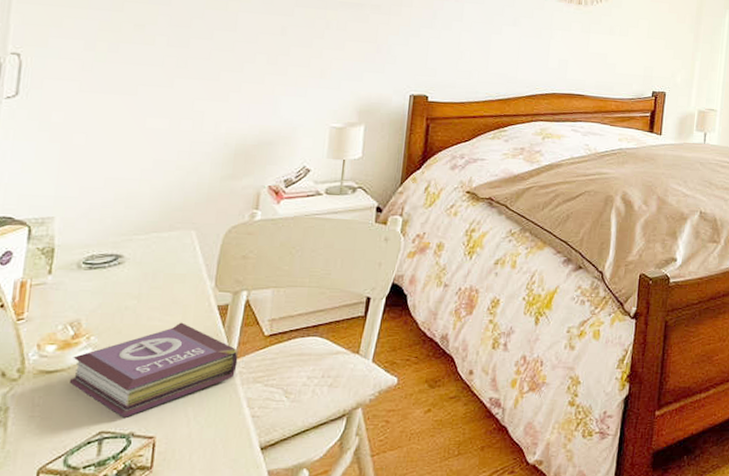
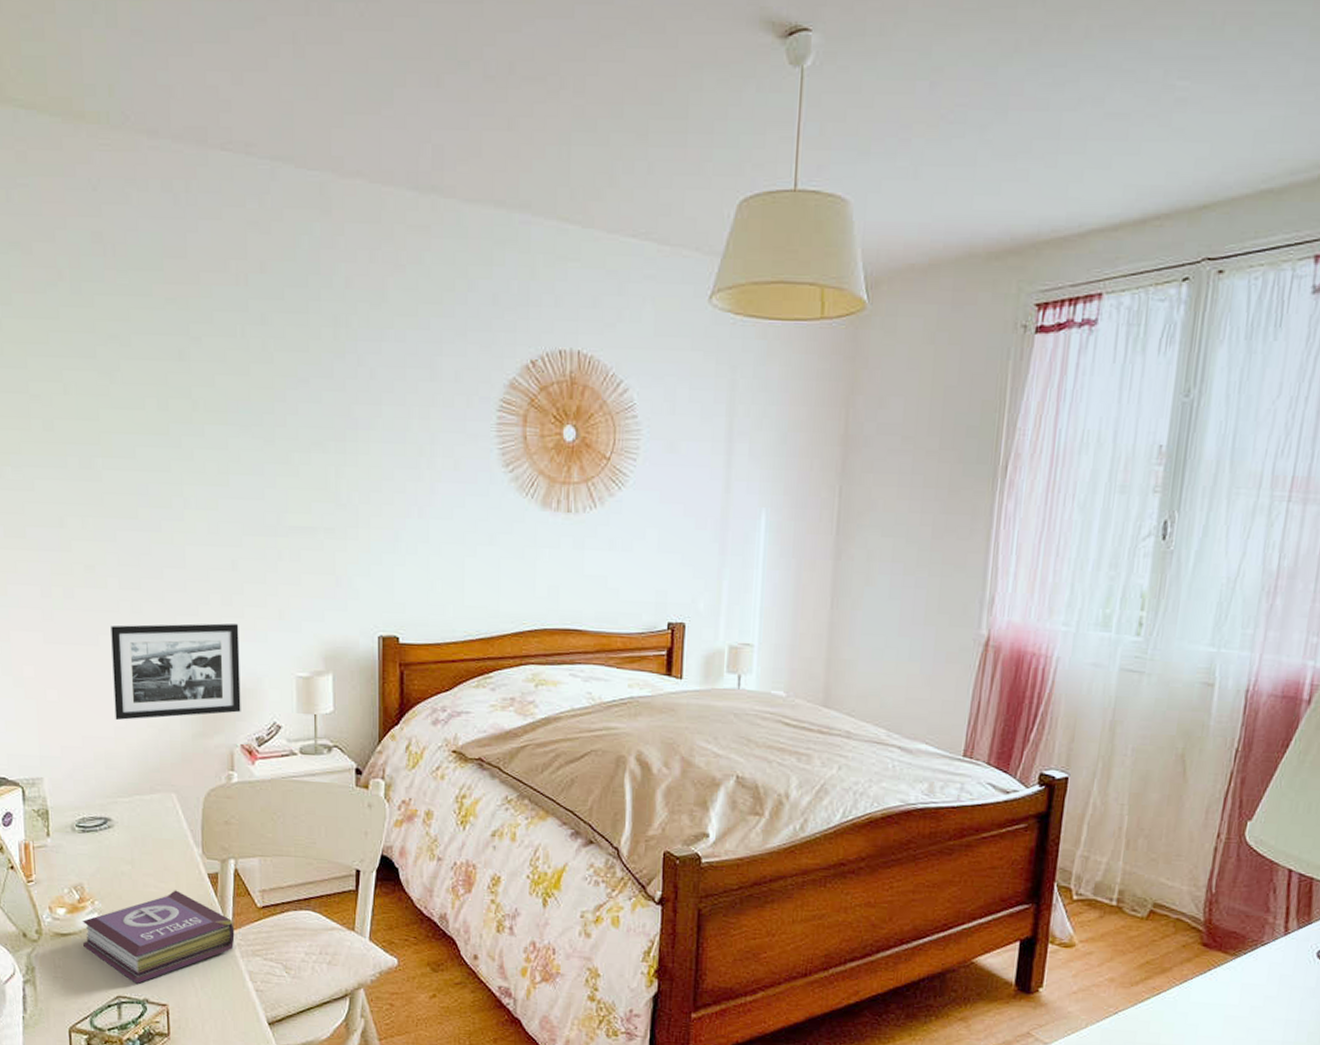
picture frame: none [143,78,281,164] -> present [111,623,241,721]

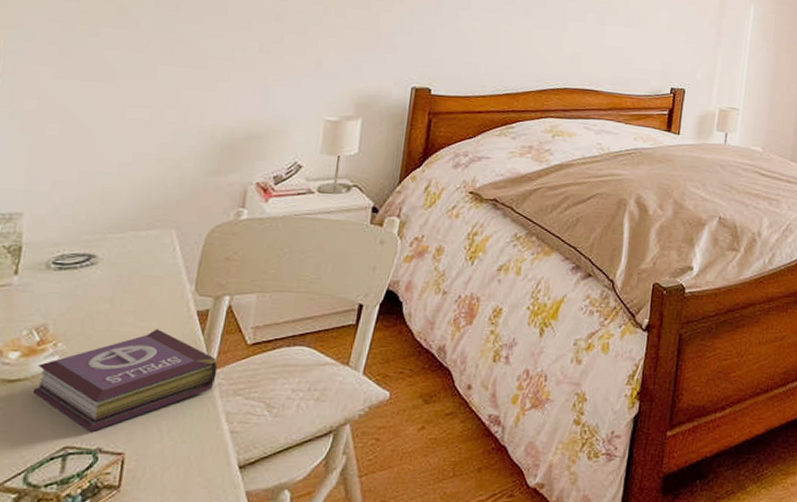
picture frame: present [111,623,241,721] -> none [121,65,274,157]

